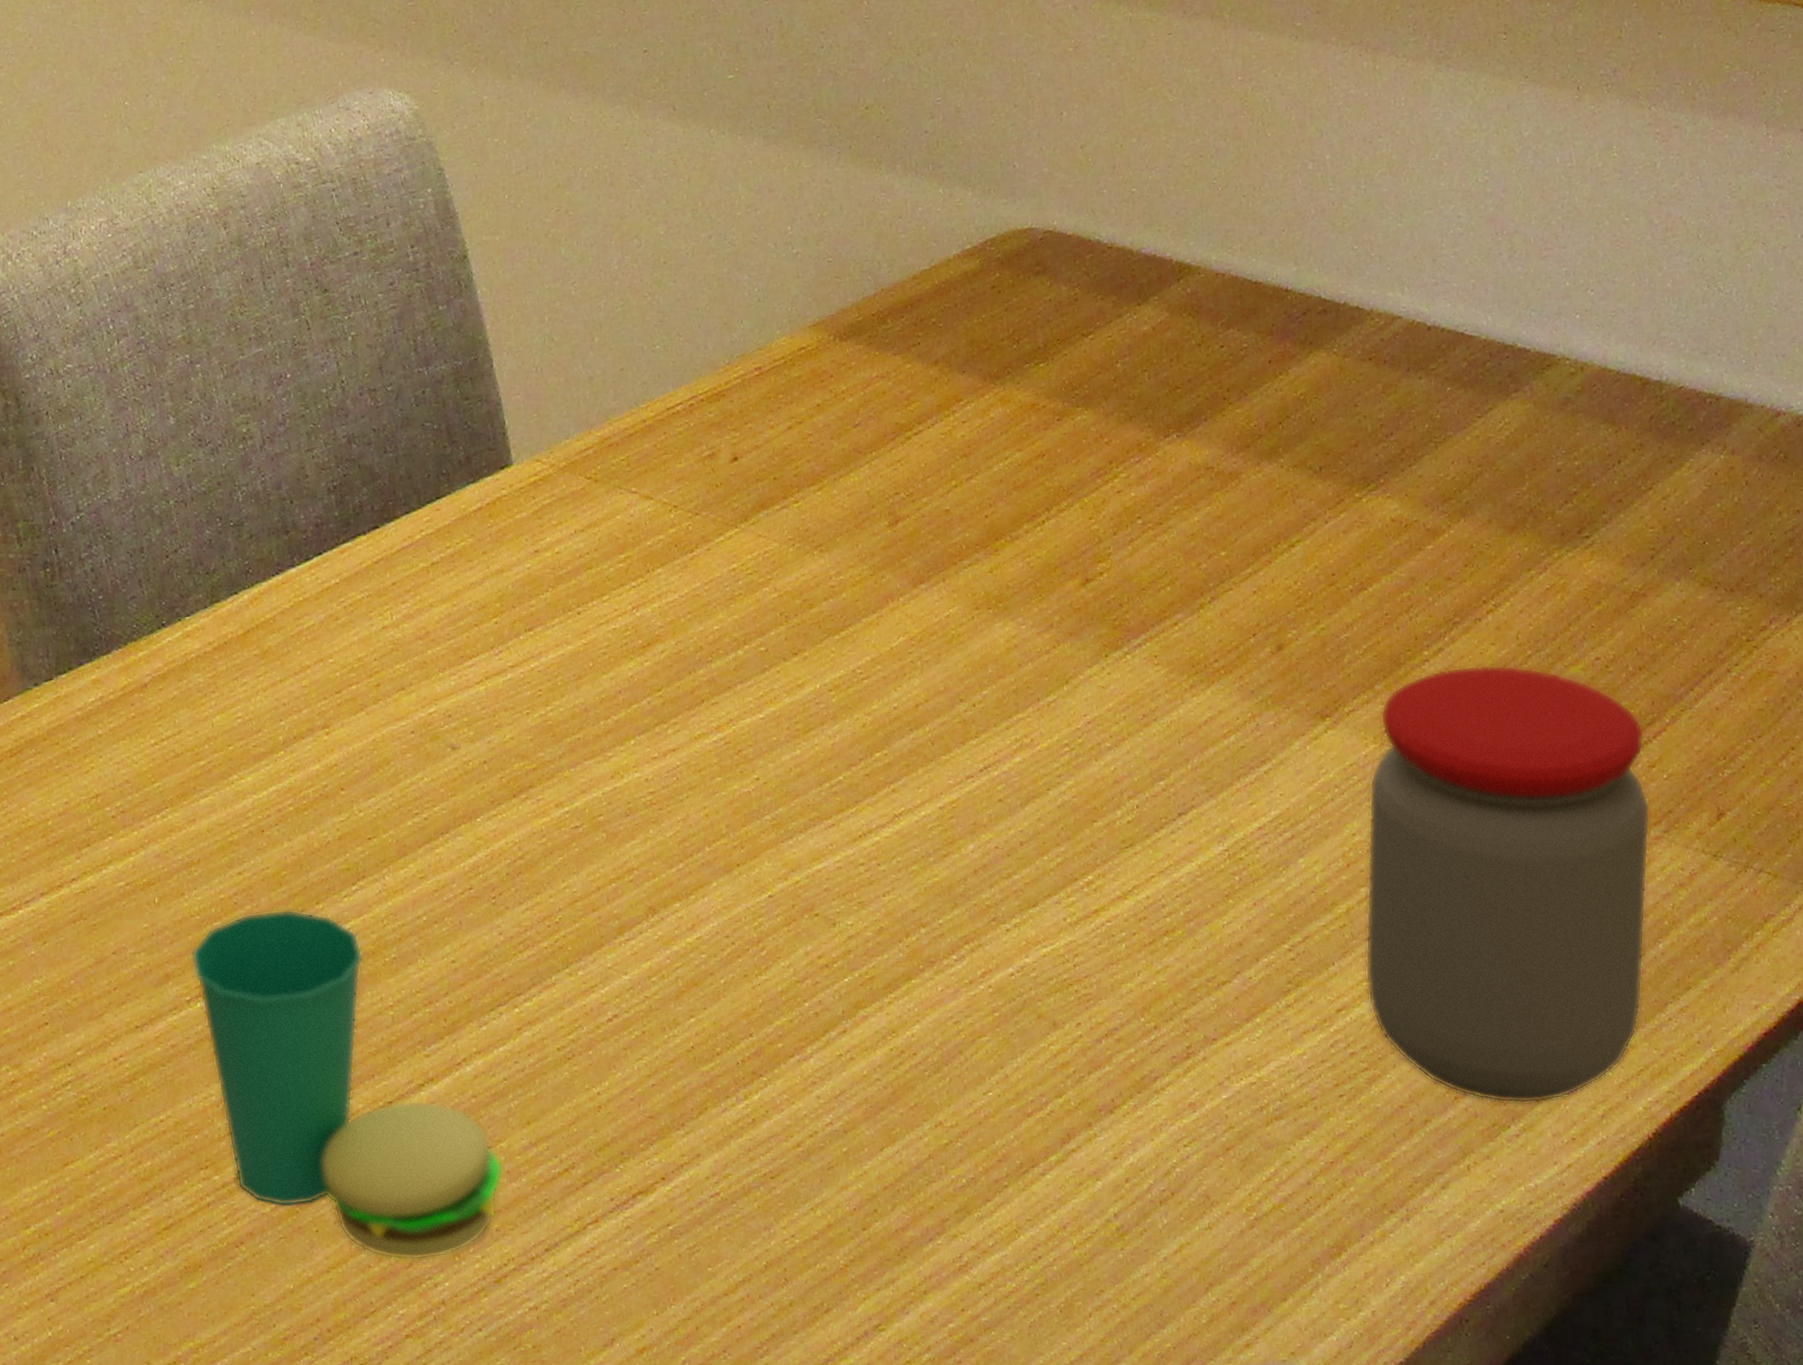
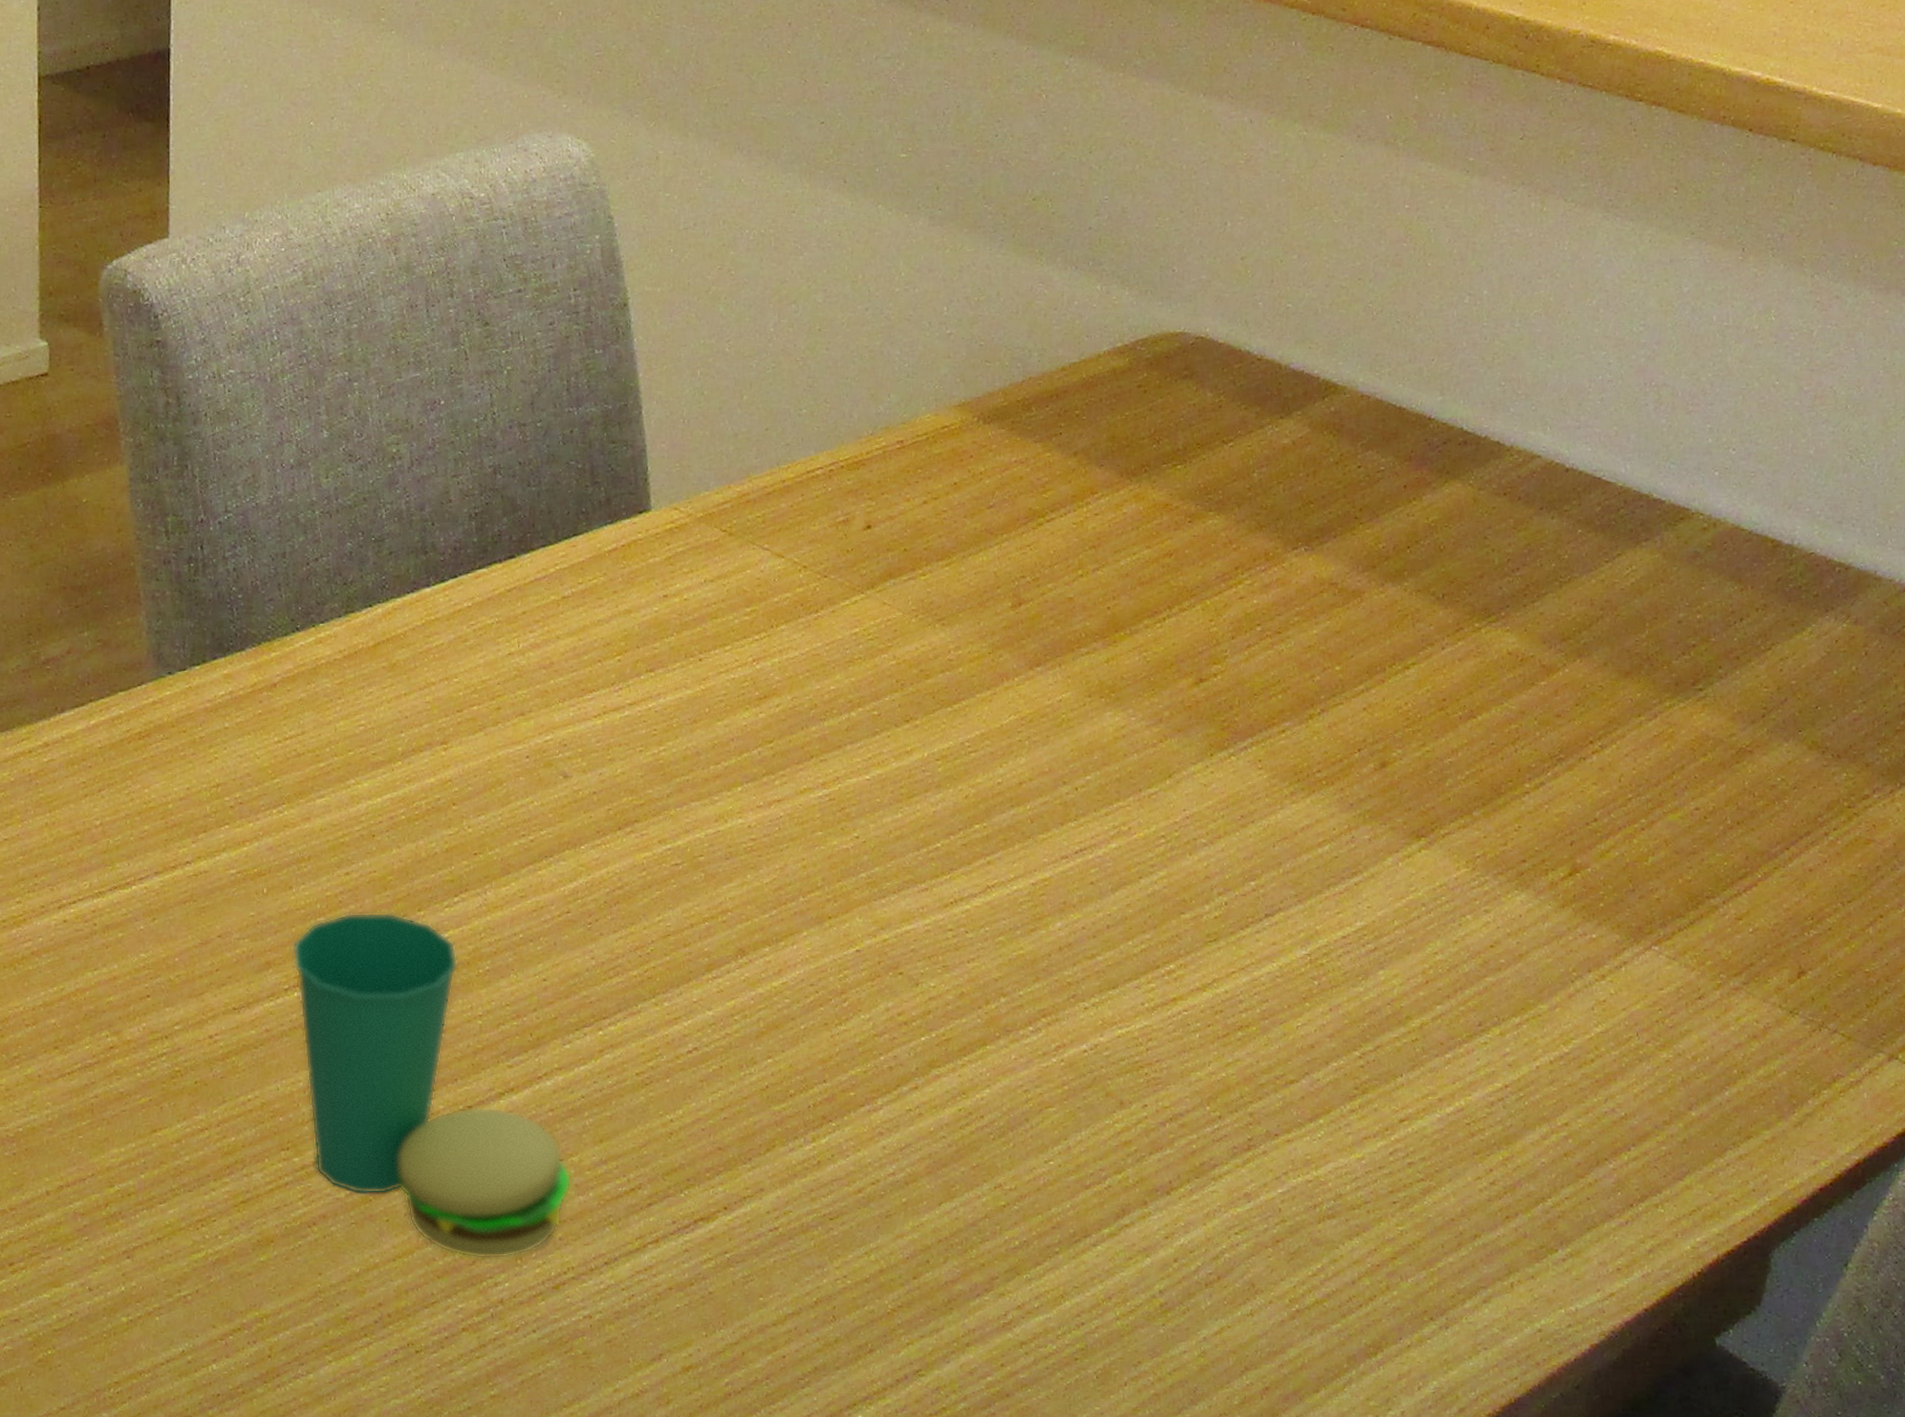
jar: present [1365,664,1651,1104] -> none [1431,802,1735,1231]

